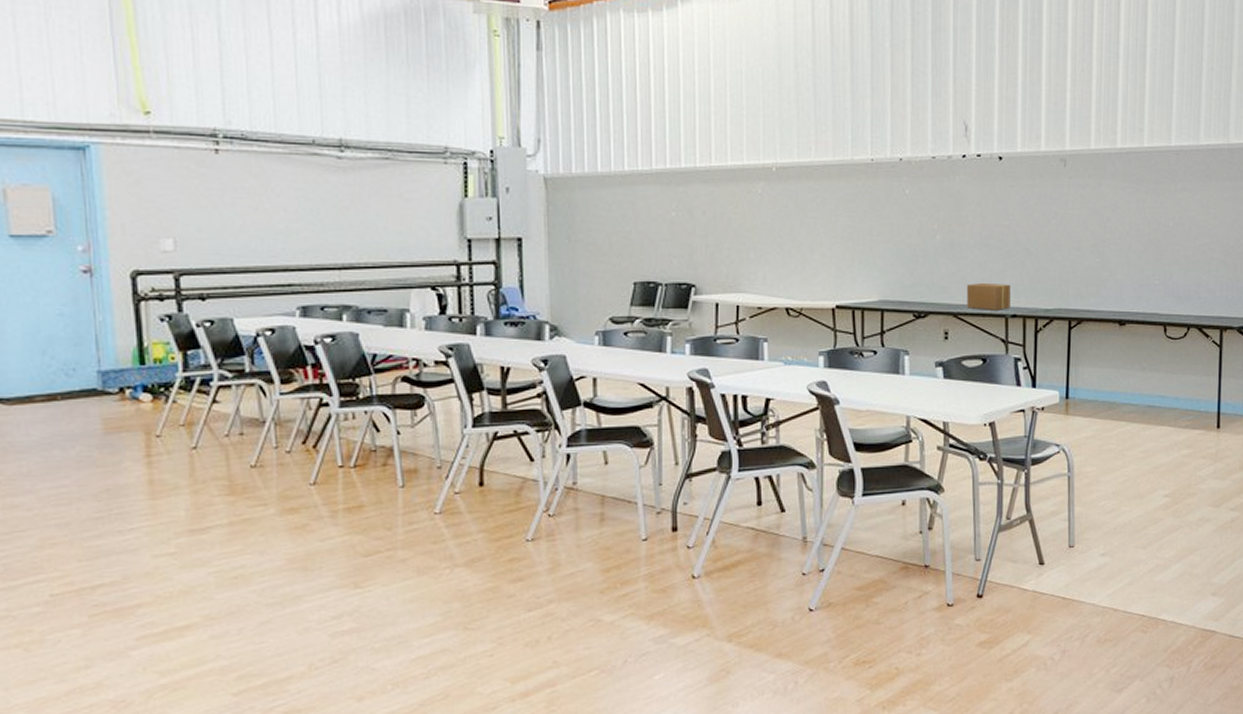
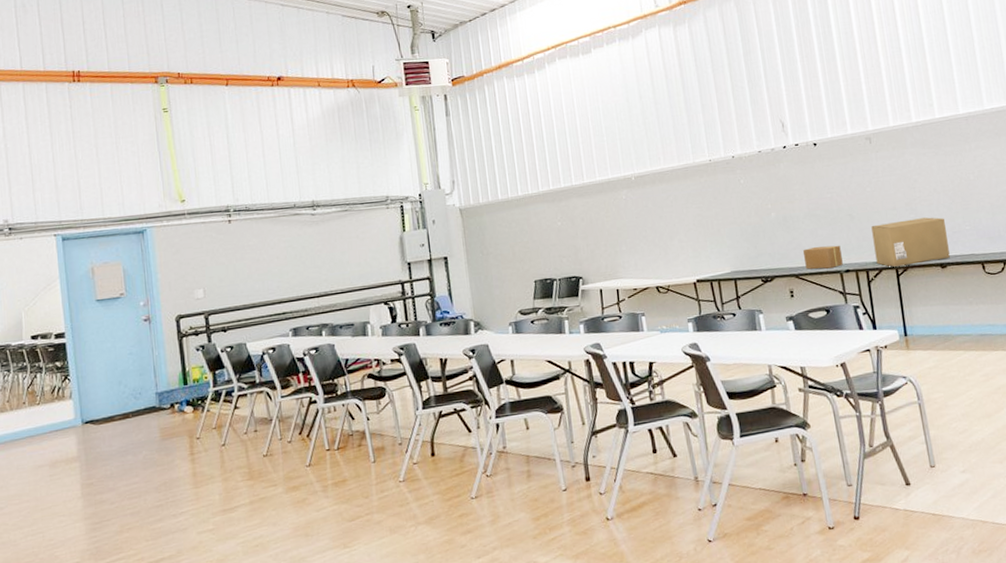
box: none [1048,264,1132,317] -> present [871,217,950,267]

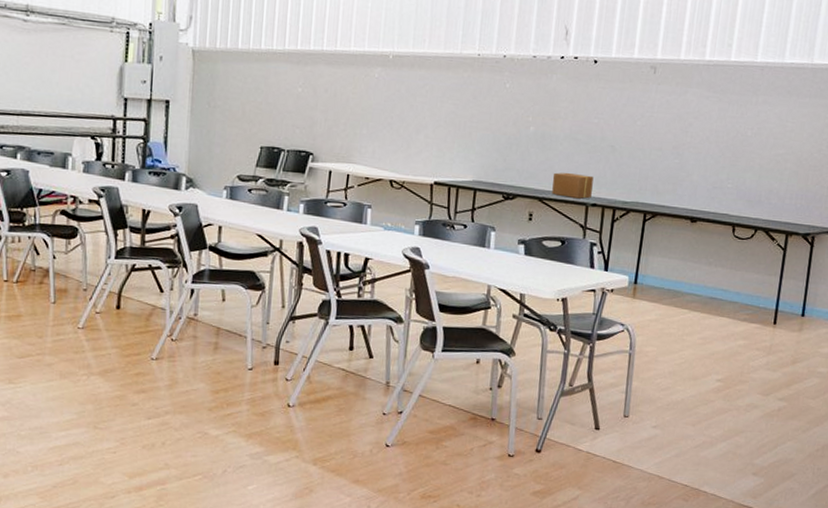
box: present [871,217,950,267] -> none [626,162,708,214]

